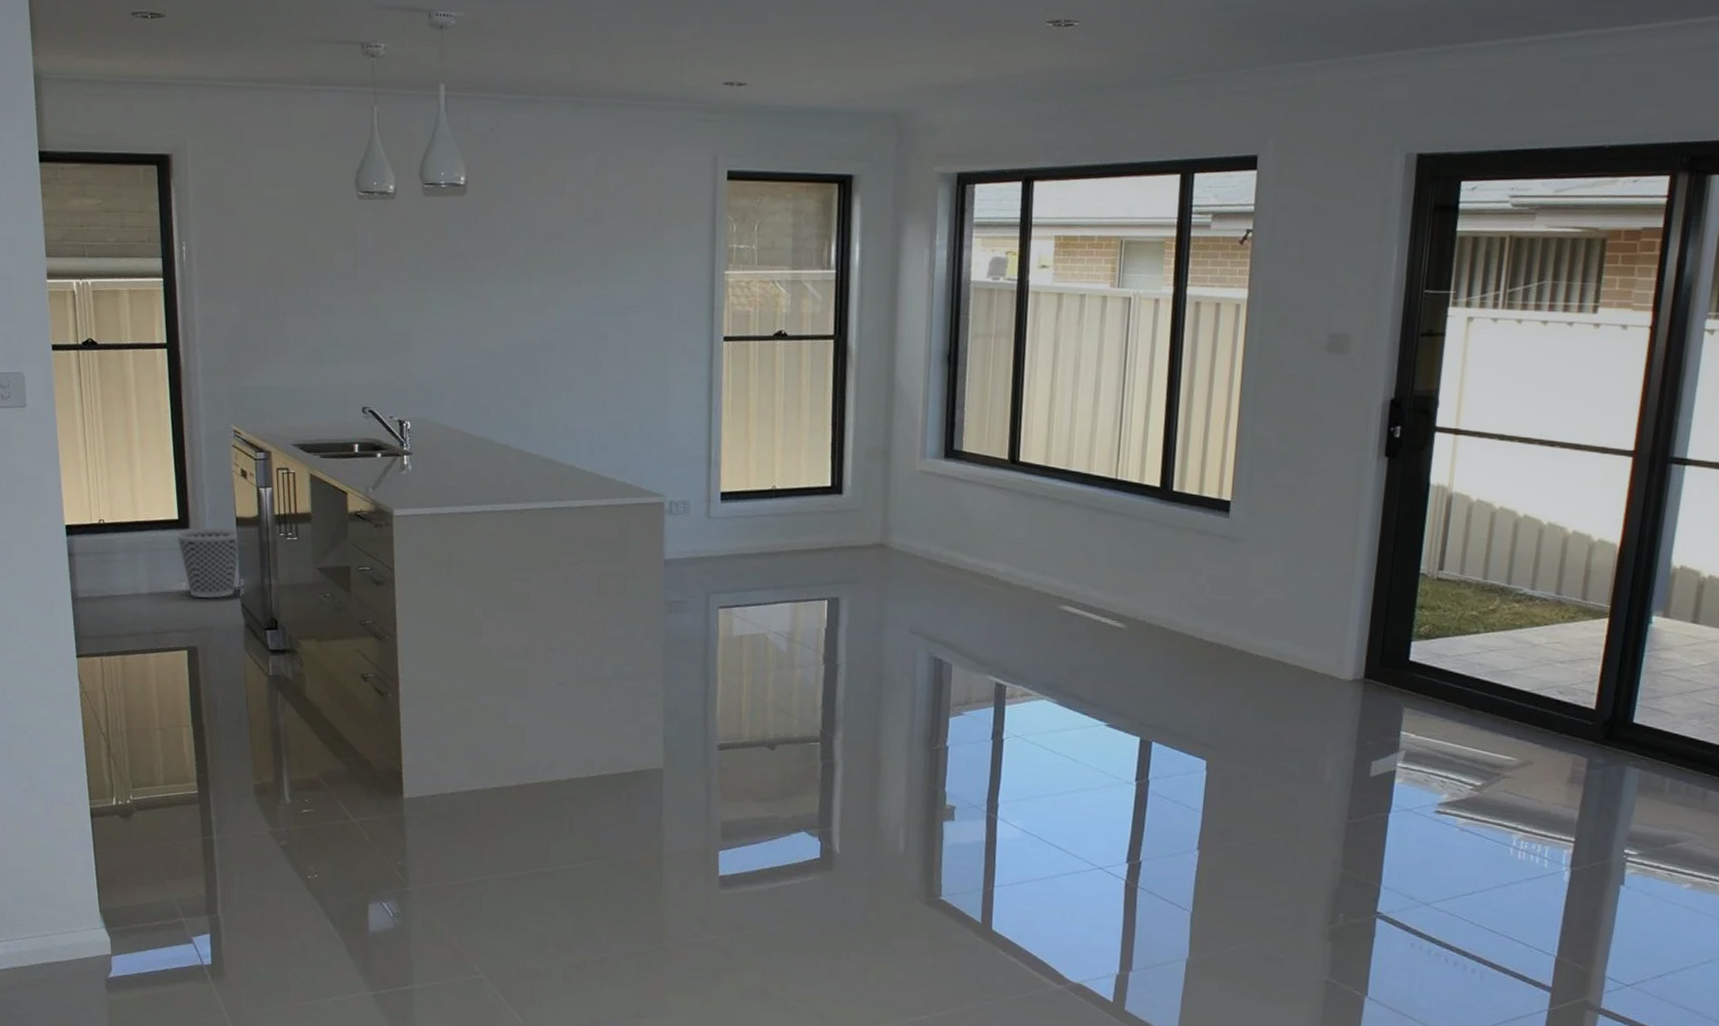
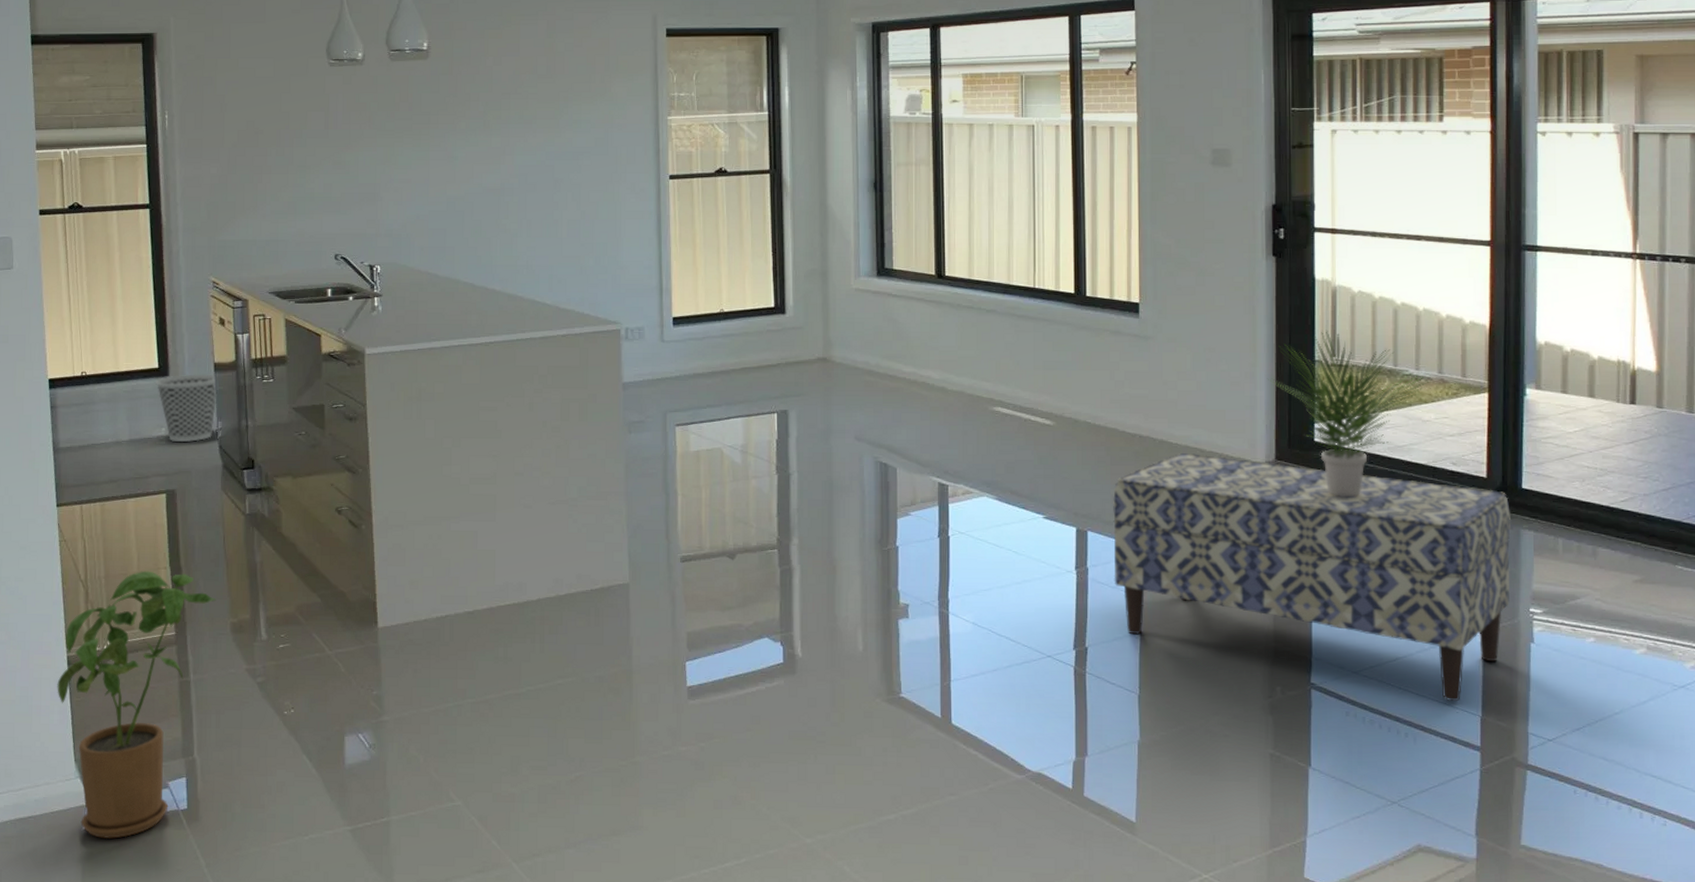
house plant: none [80,727,239,989] -> present [57,570,216,839]
bench: none [1175,666,1617,941] -> present [1113,453,1511,702]
potted plant: none [1365,542,1544,722] -> present [1268,331,1428,497]

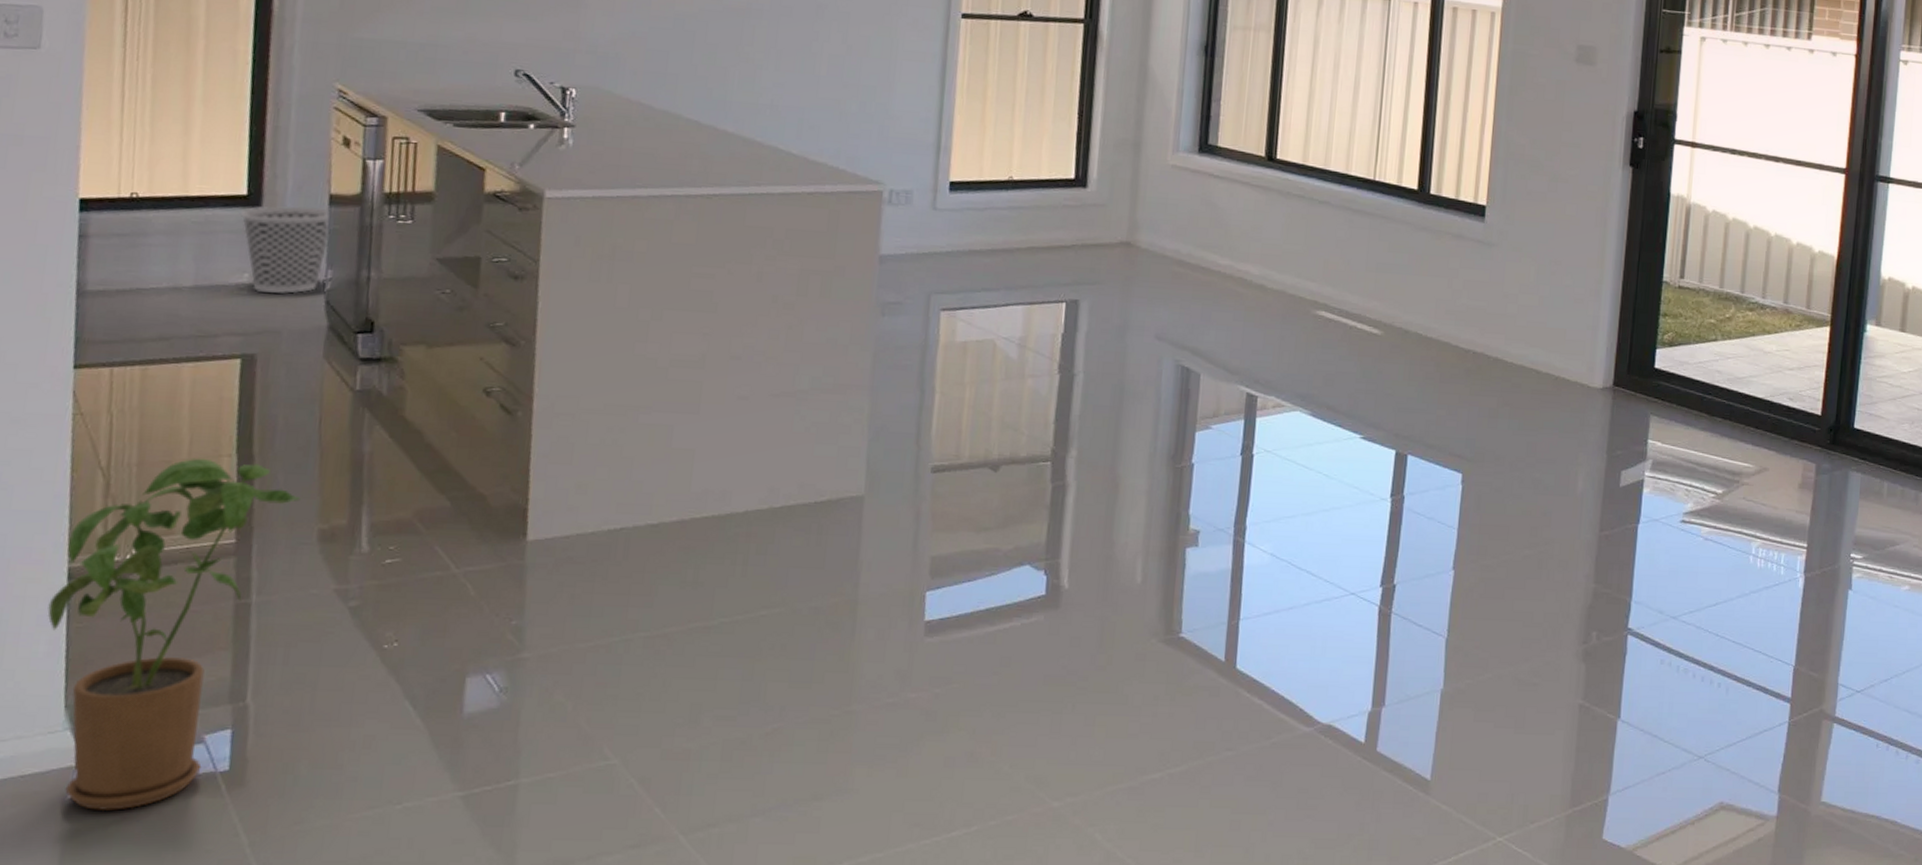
bench: present [1113,453,1511,702] -> none [1431,374,1841,651]
potted plant: present [1268,331,1428,497] -> none [1613,250,1773,429]

